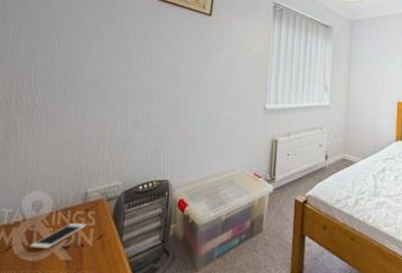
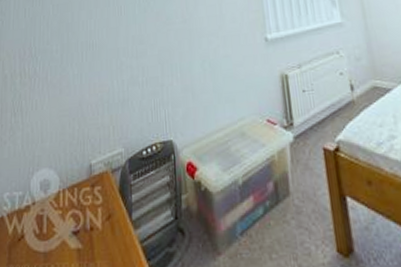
cell phone: present [29,223,86,249] -> none [40,202,94,236]

